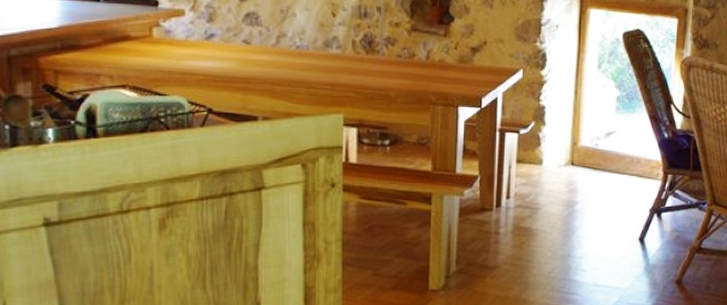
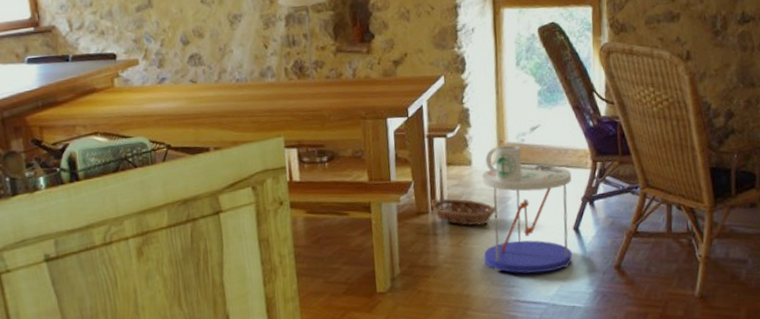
basket: none [494,196,562,228] -> present [430,198,495,226]
side table: none [545,148,643,282] -> present [482,145,573,274]

